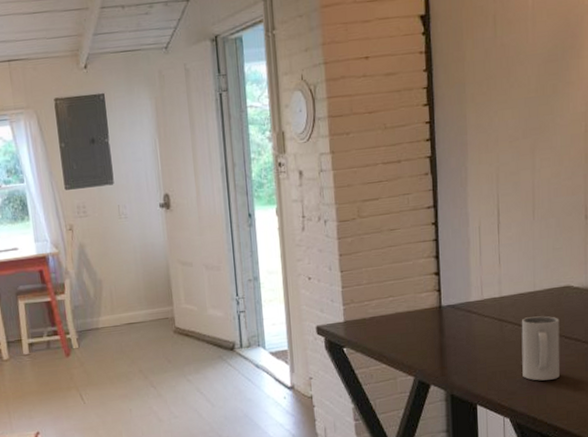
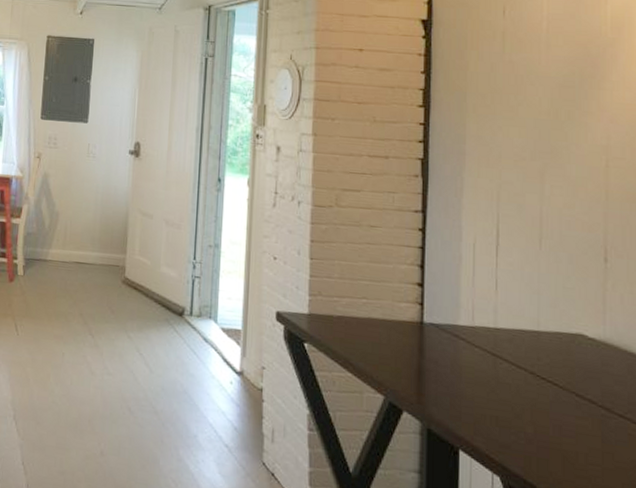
mug: present [521,316,560,381] -> none [519,359,569,443]

